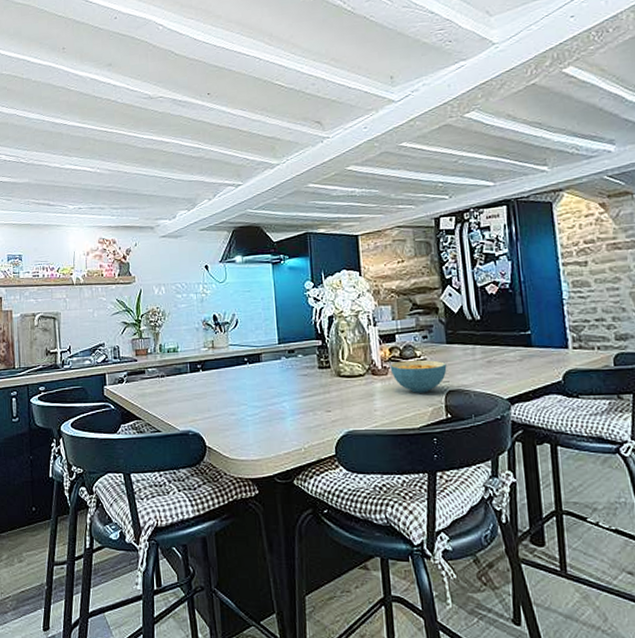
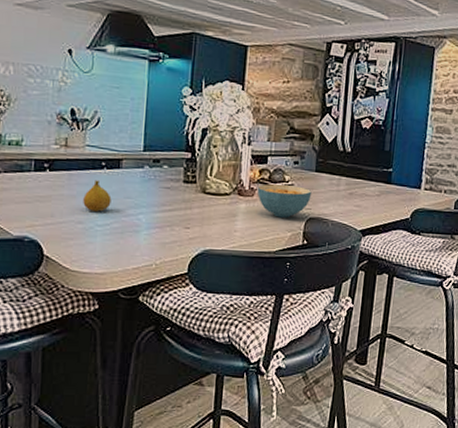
fruit: none [233,375,257,403] -> present [83,180,112,212]

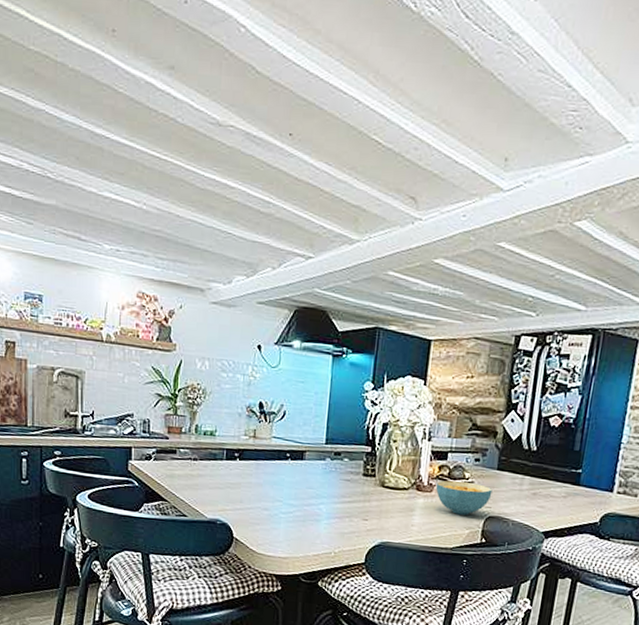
fruit: present [83,180,112,212] -> none [269,470,295,500]

